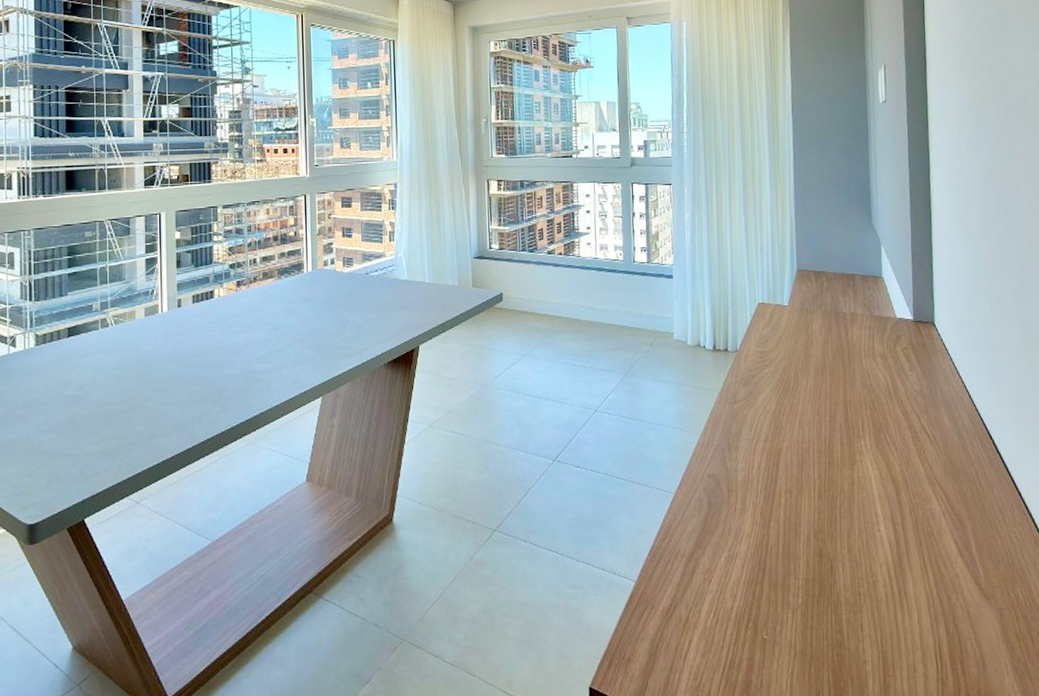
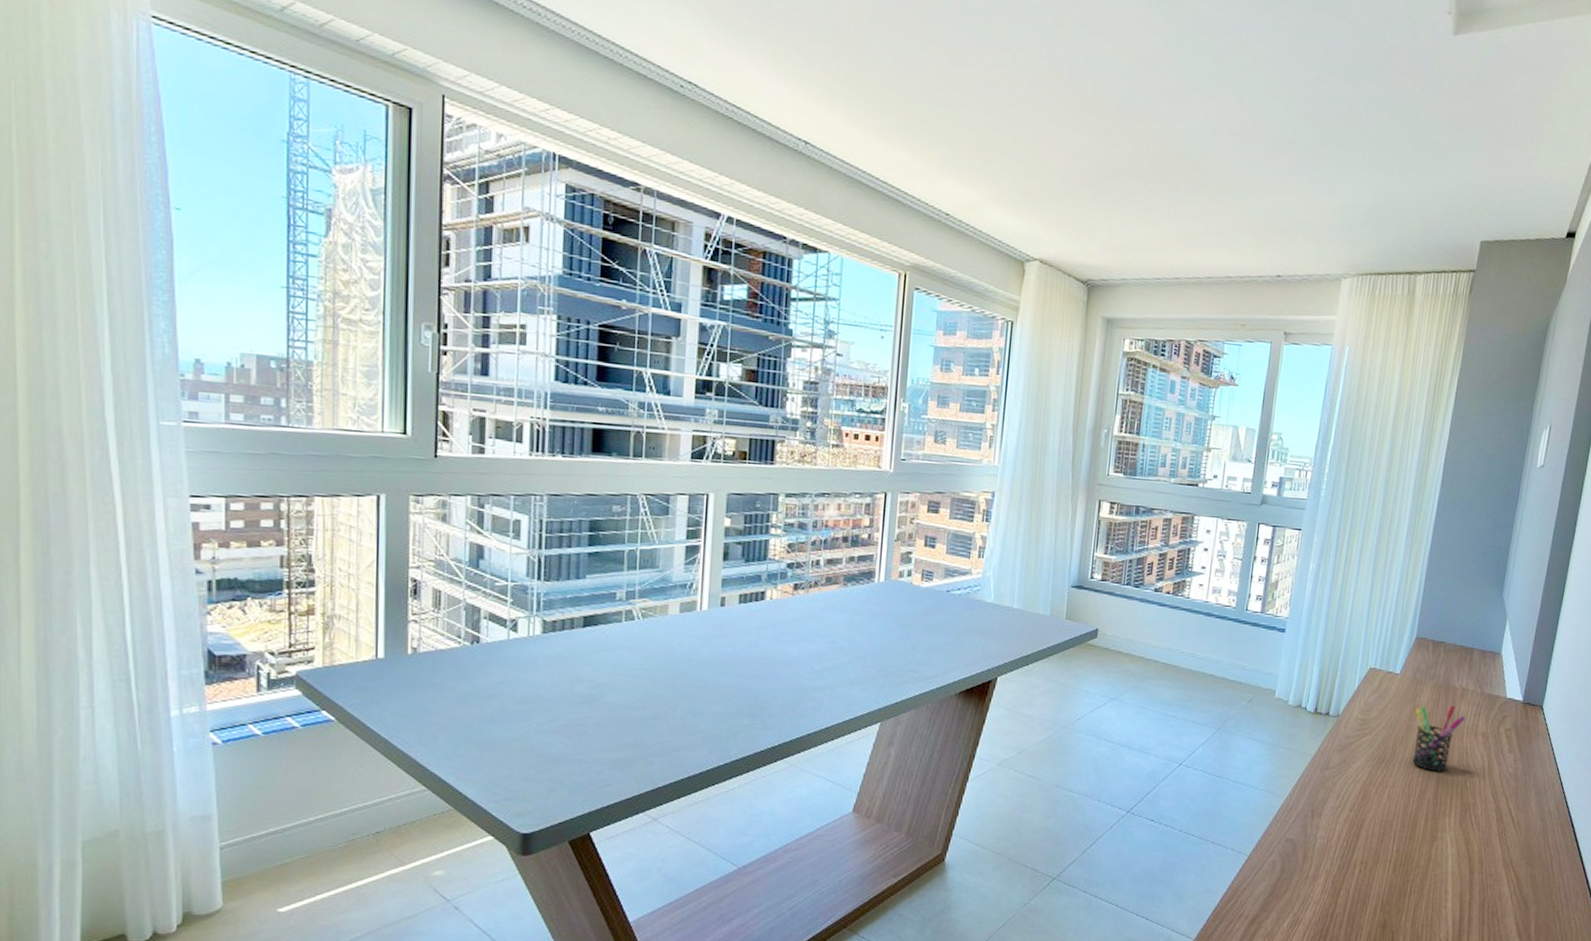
pen holder: none [810,330,861,396] -> present [1412,705,1466,772]

